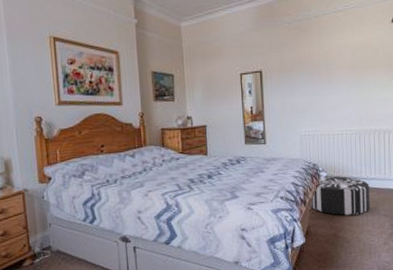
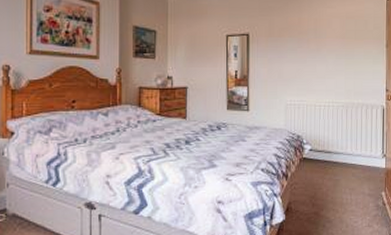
pouf: present [309,176,370,216] -> none [291,150,355,193]

